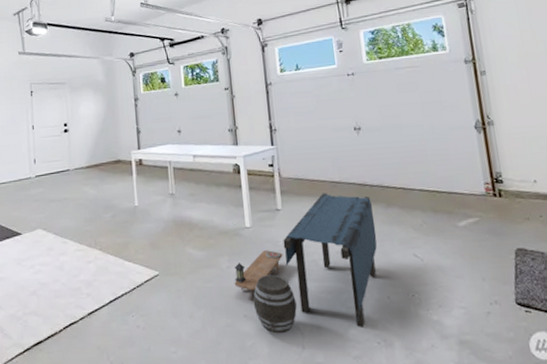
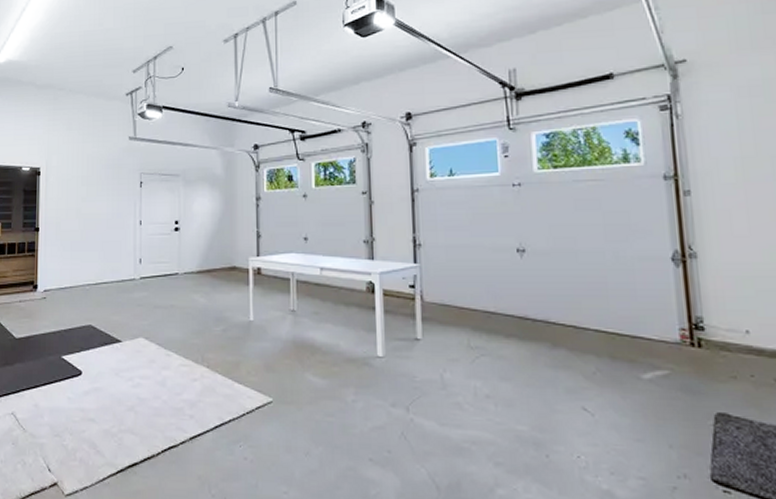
market stall: present [234,193,377,334] -> none [360,324,537,490]

